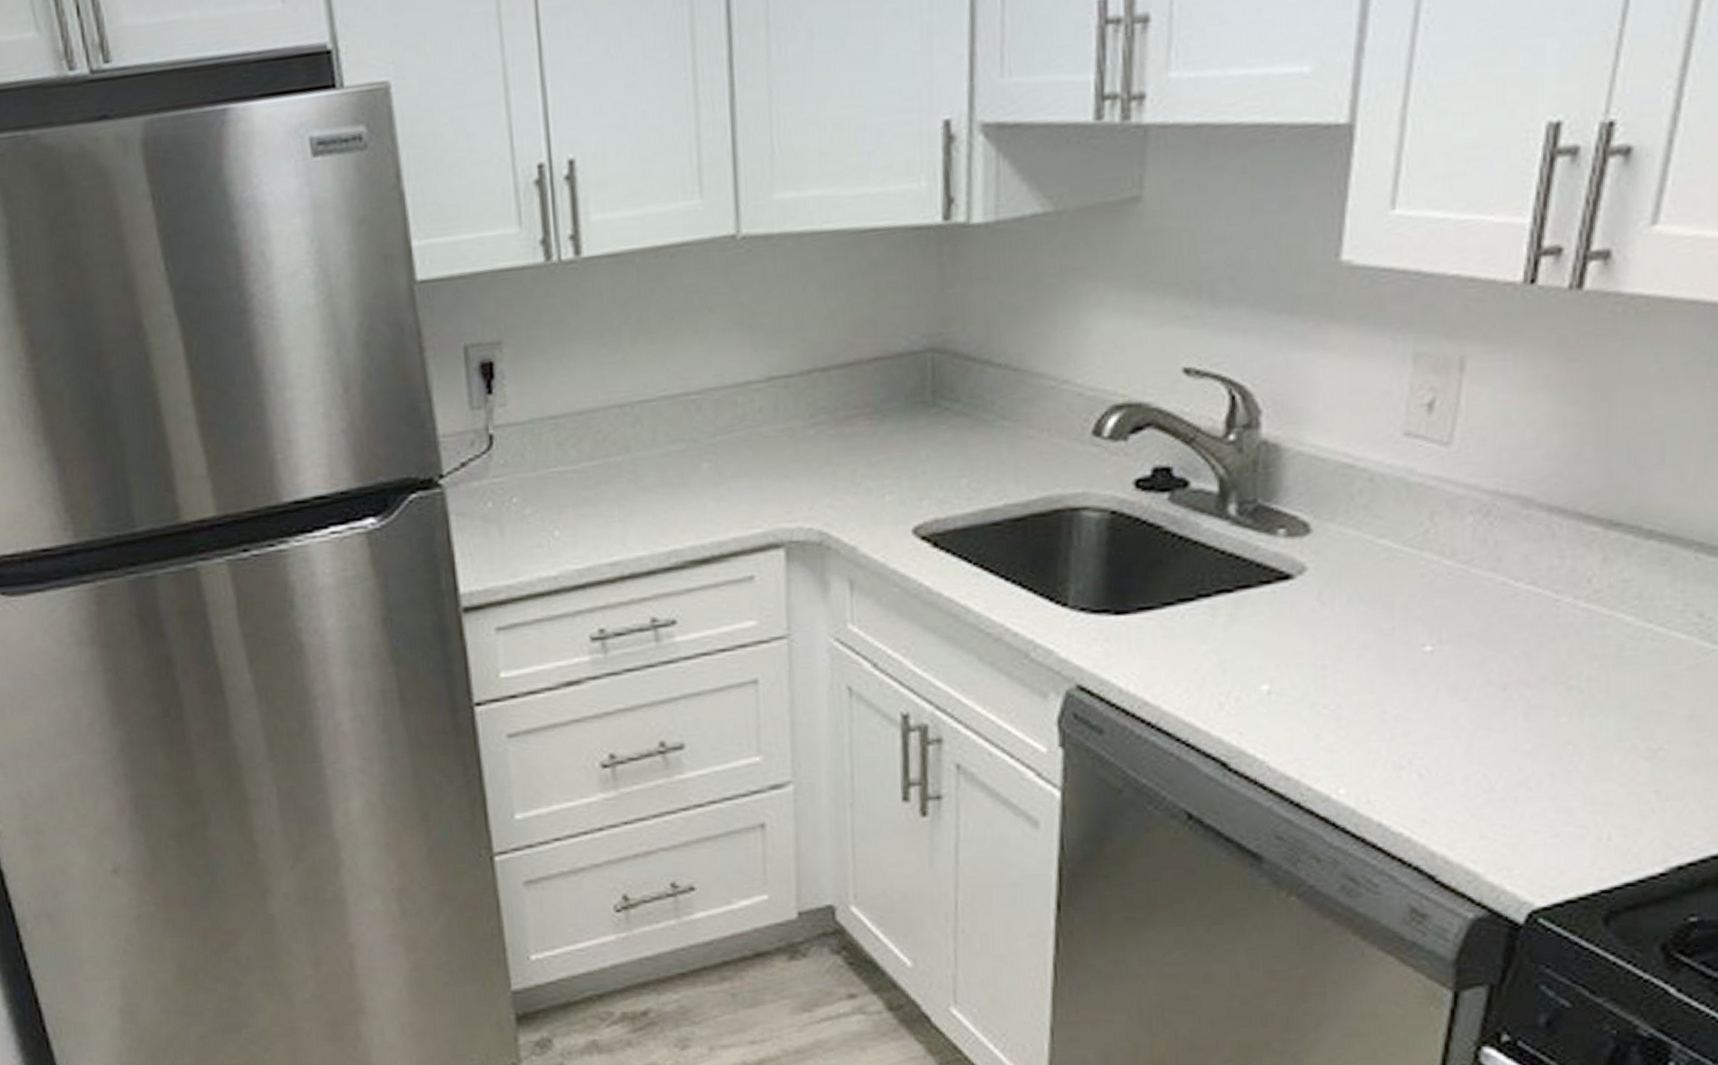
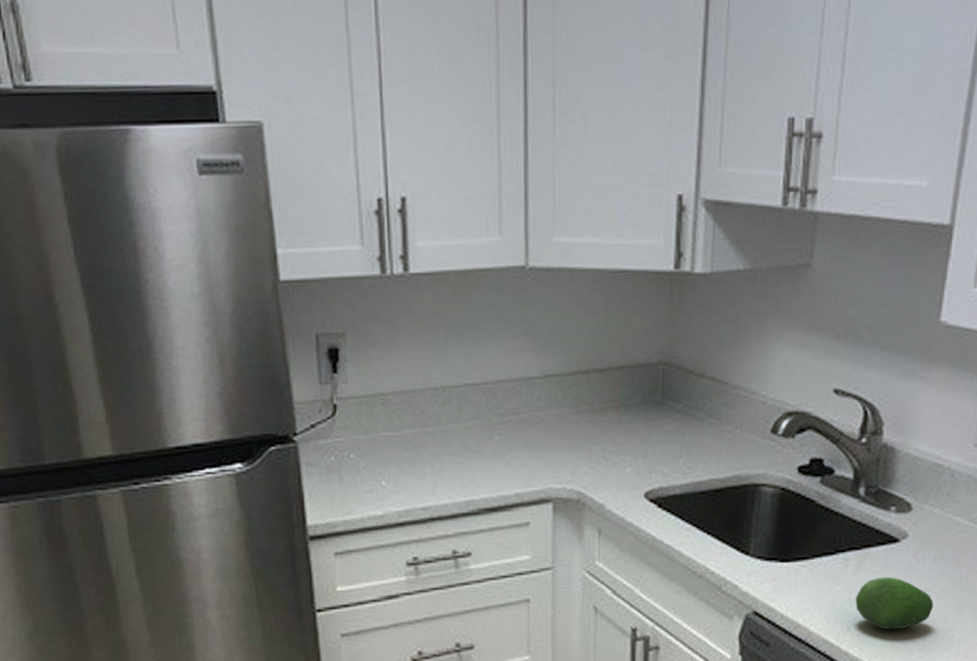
fruit: none [1230,629,1352,706] -> present [856,577,934,630]

